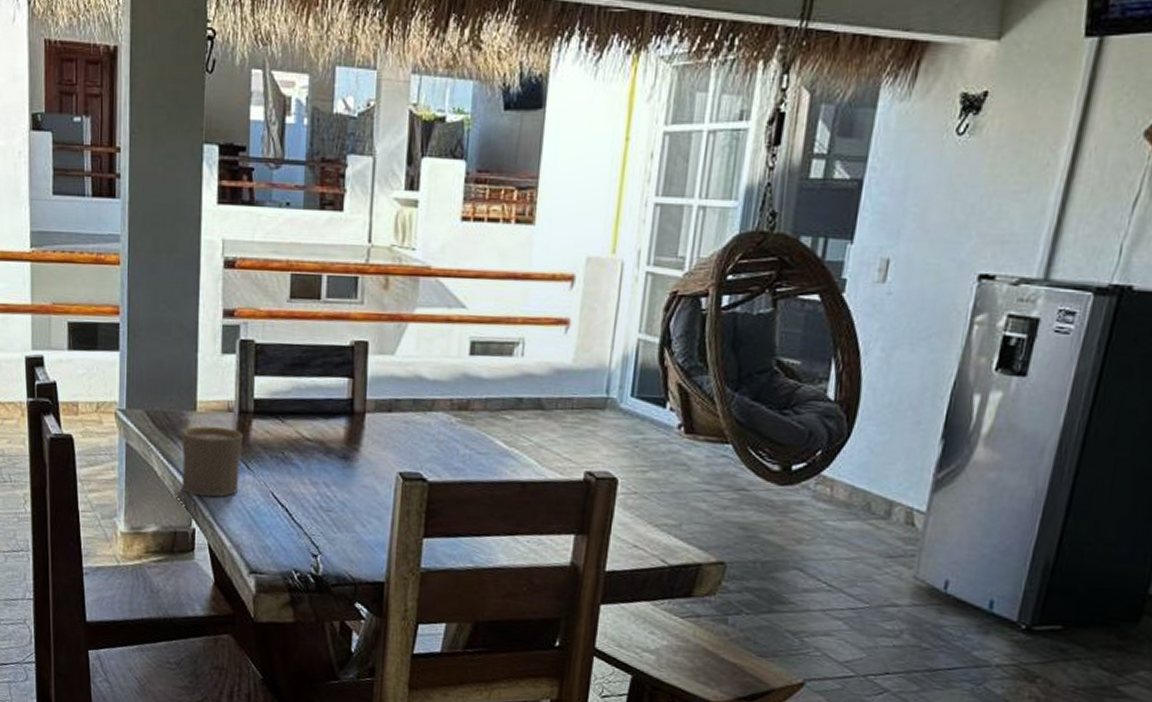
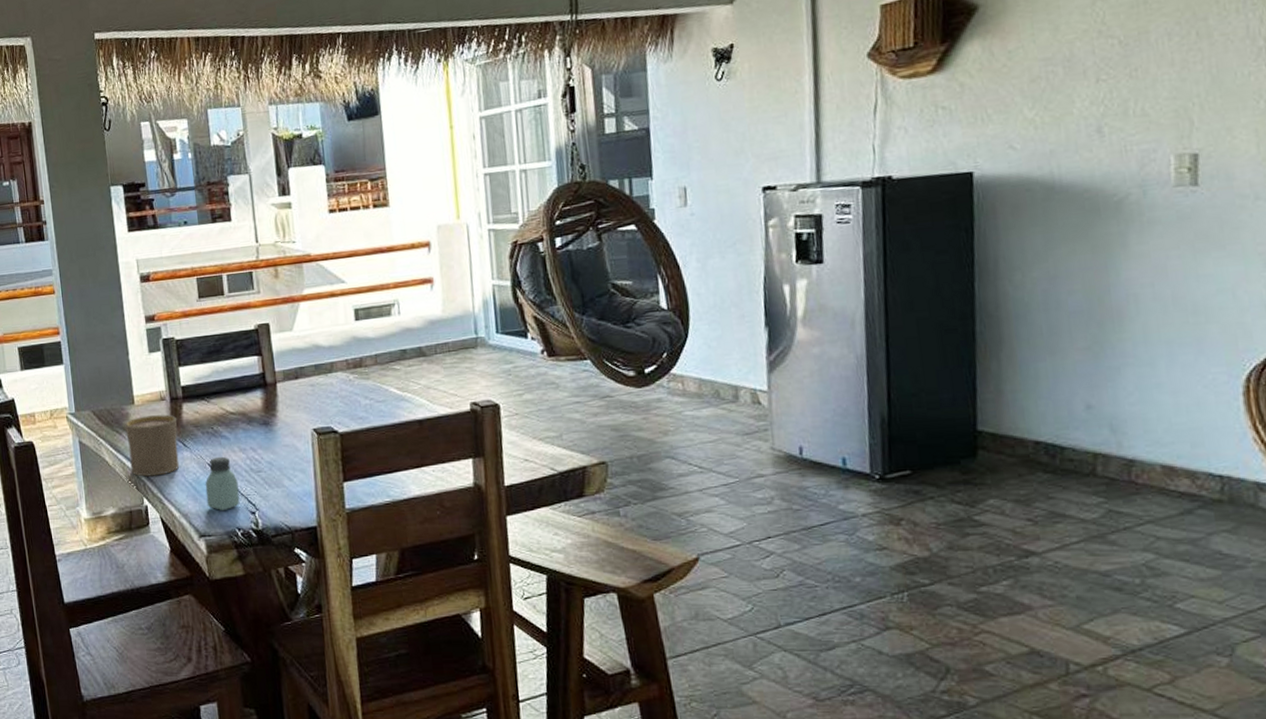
saltshaker: none [263,486,303,549] -> present [205,456,240,511]

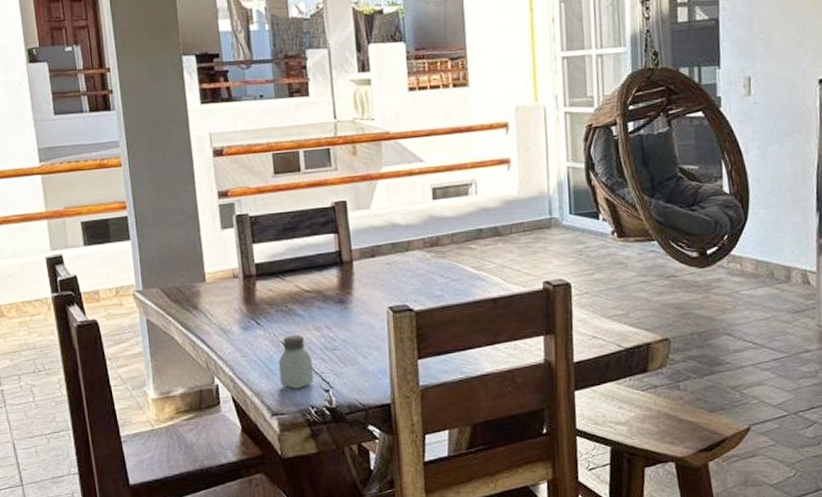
cup: present [124,414,180,477] -> none [194,292,252,356]

